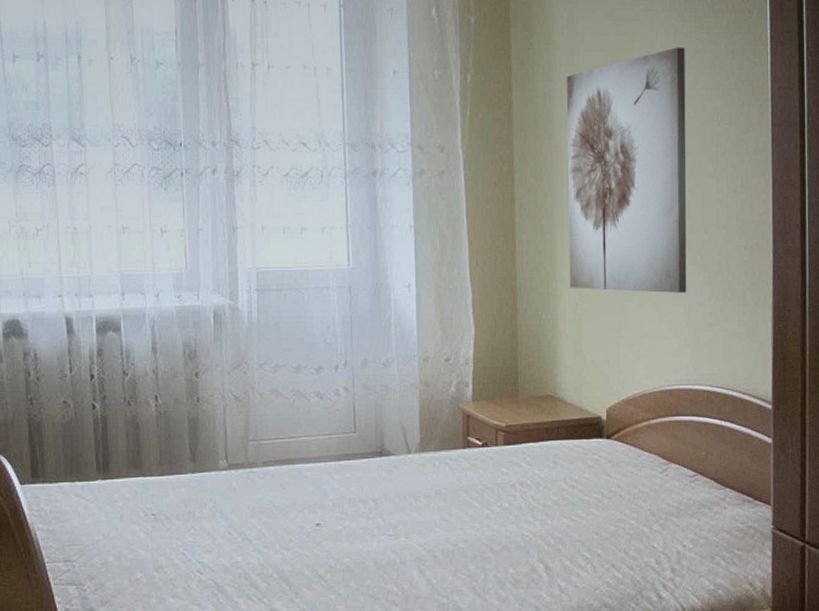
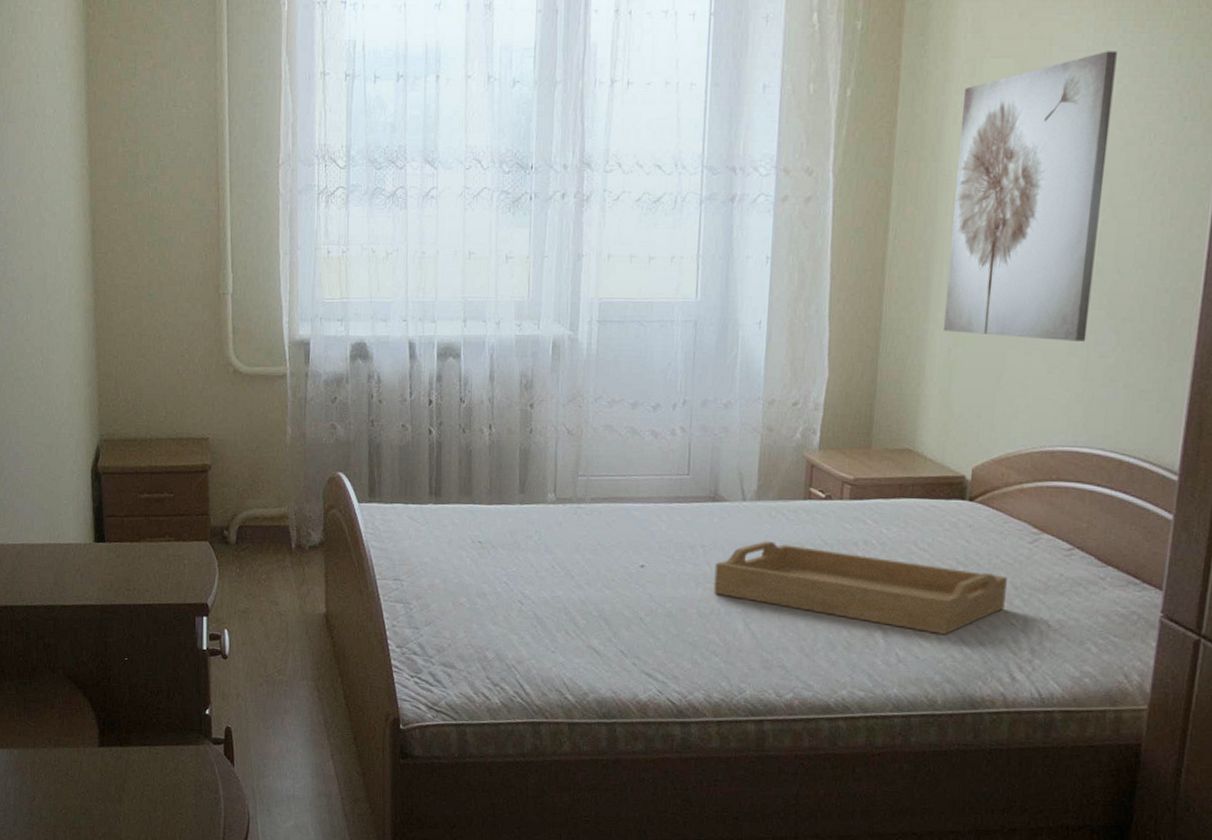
serving tray: none [387,490,646,563] -> present [713,541,1007,635]

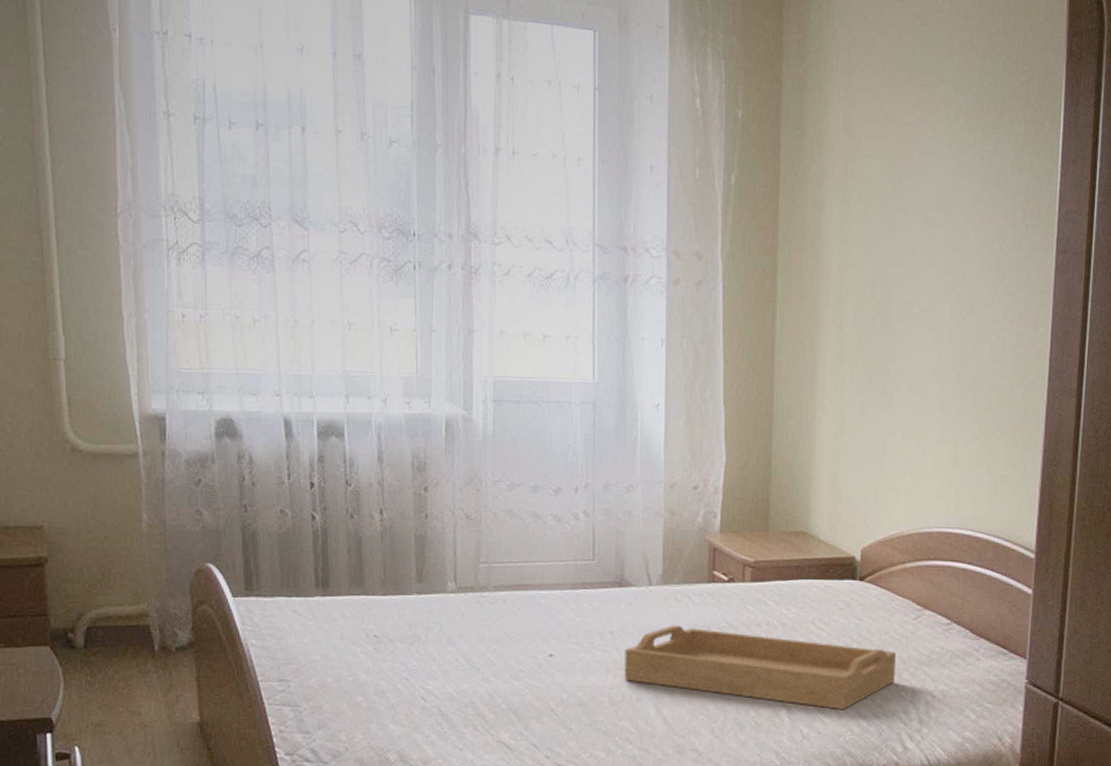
wall art: present [942,51,1117,341] -> none [829,159,969,429]

